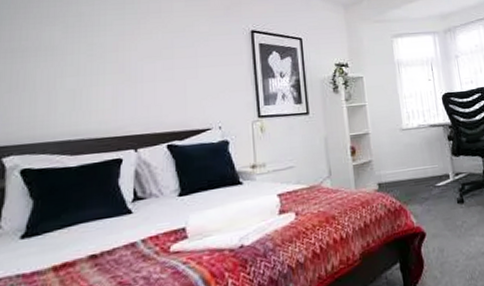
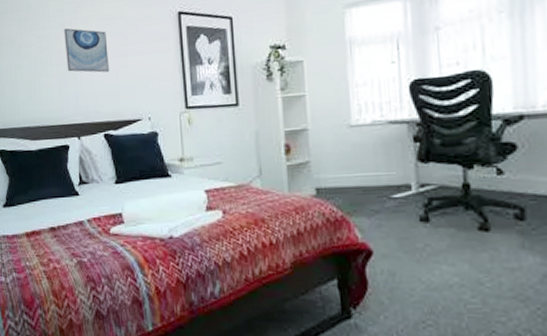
wall art: none [123,37,176,83] -> present [64,28,109,73]

